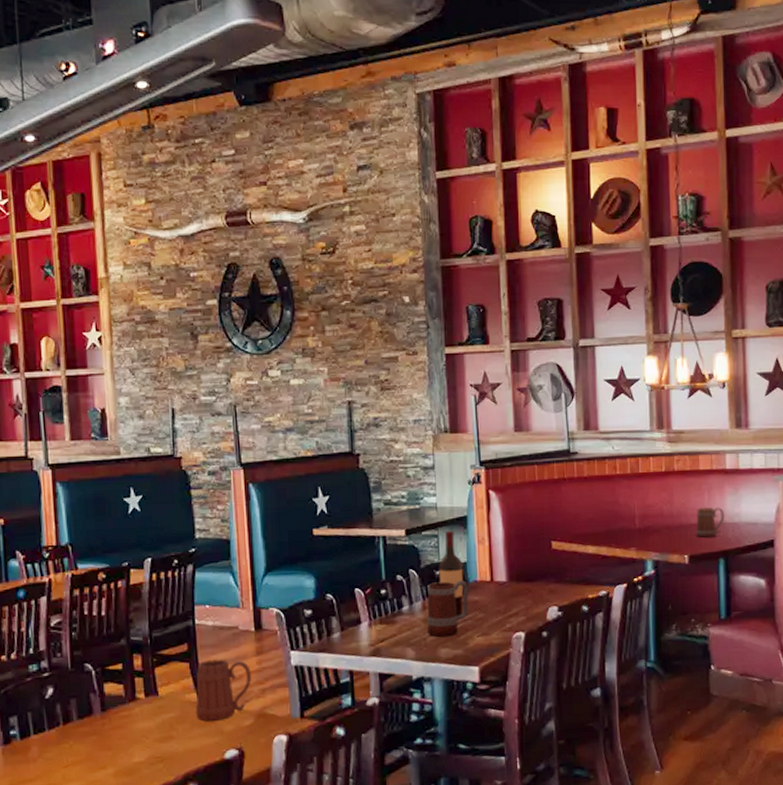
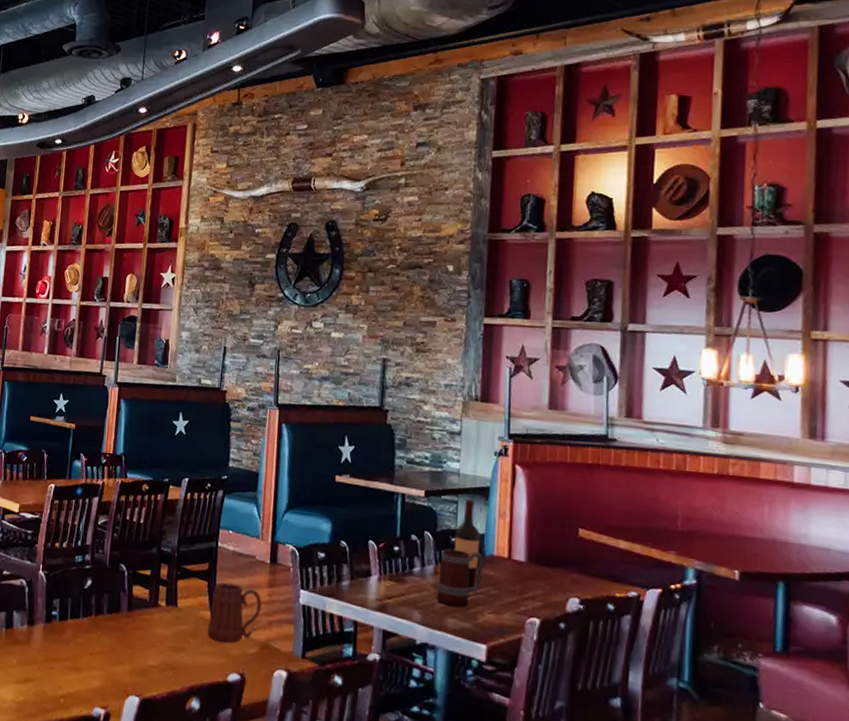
beer mug: present [696,506,725,538] -> none [750,521,789,556]

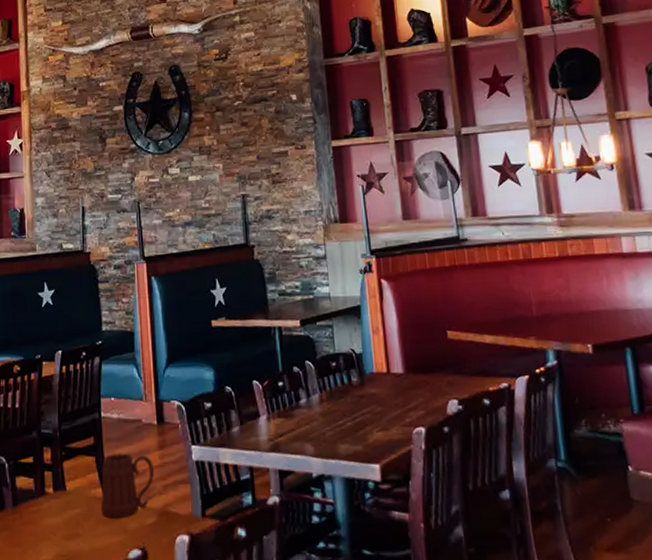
beer mug: present [436,548,484,607] -> none [324,372,366,432]
wine bottle: present [454,498,481,589] -> none [334,320,361,410]

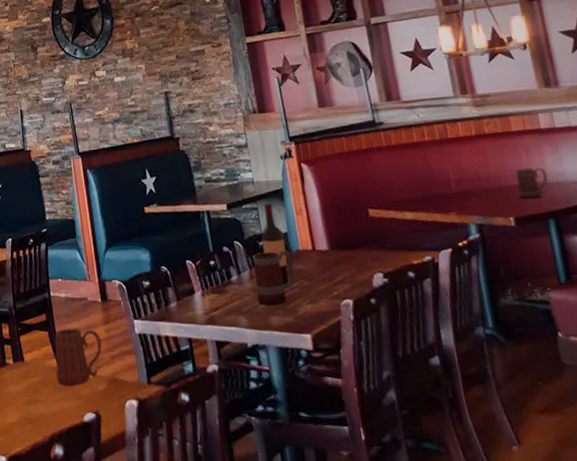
beer mug: none [324,372,366,432] -> present [253,250,294,305]
wine bottle: none [334,320,361,410] -> present [261,203,290,285]
beer mug: none [596,292,627,326] -> present [516,167,548,199]

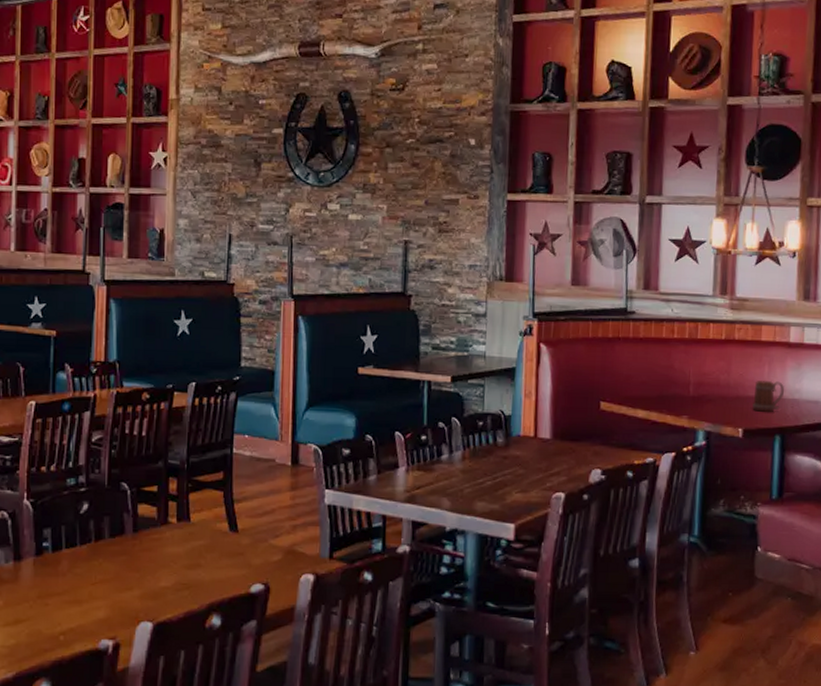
beer mug: present [55,327,102,386] -> none [224,490,284,553]
beer mug: present [253,250,294,305] -> none [465,433,511,489]
wine bottle: present [261,203,290,285] -> none [481,381,507,470]

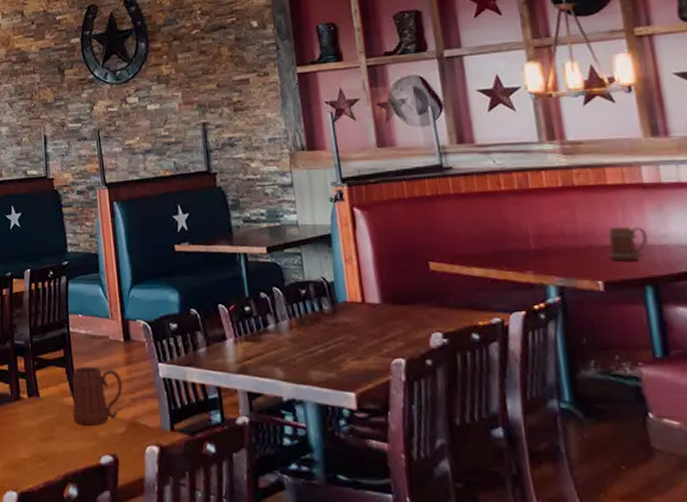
beer mug: none [224,490,284,553] -> present [72,366,123,426]

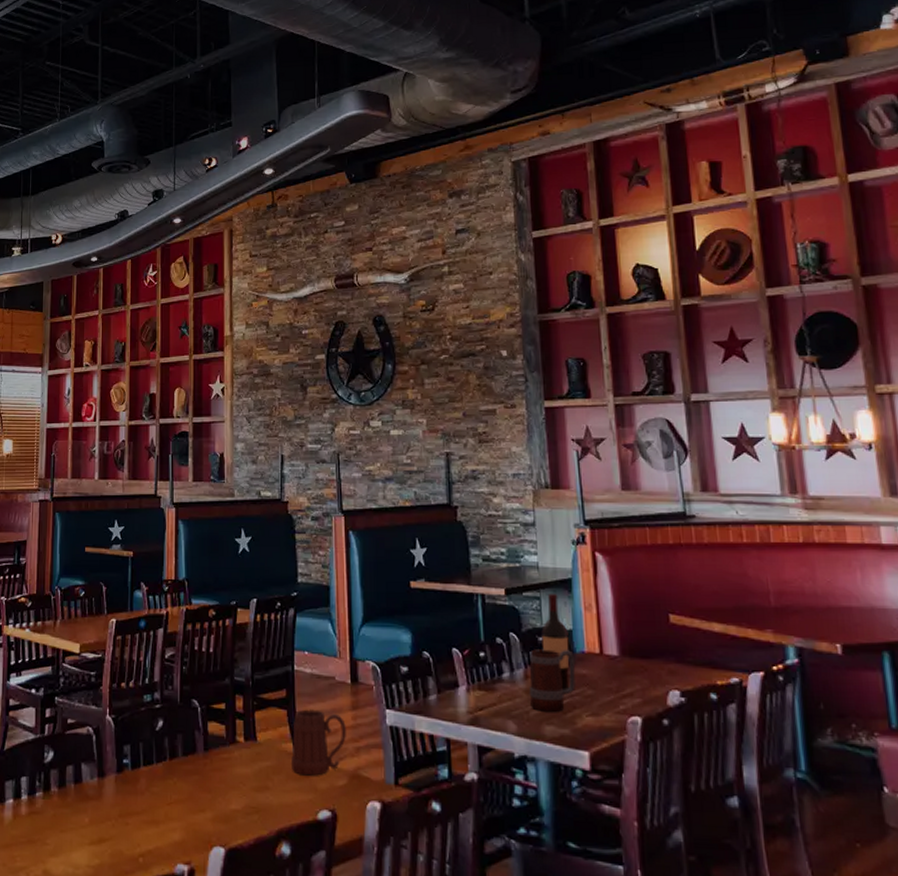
beer mug: none [293,300,339,358] -> present [529,649,576,712]
wine bottle: none [304,248,334,338] -> present [541,593,570,690]
beer mug: present [609,226,649,261] -> none [848,587,886,625]

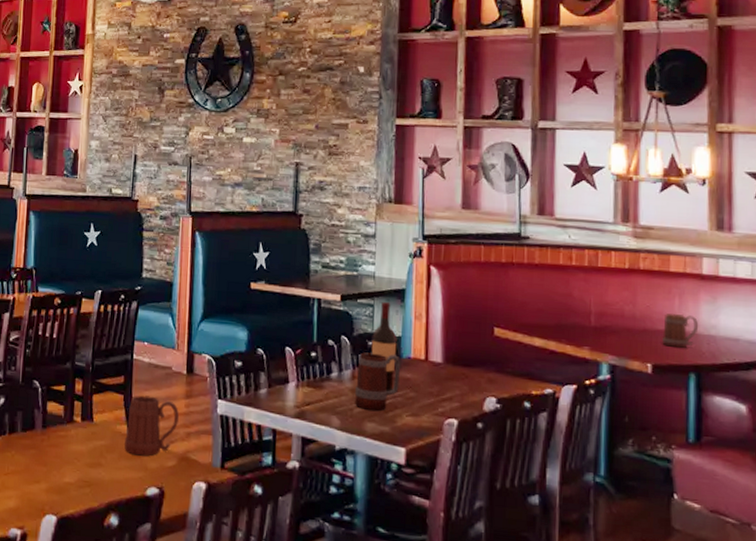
beer mug: none [848,587,886,625] -> present [662,313,699,348]

